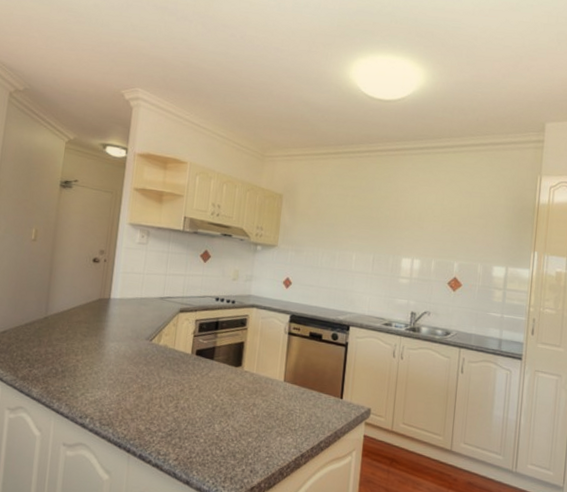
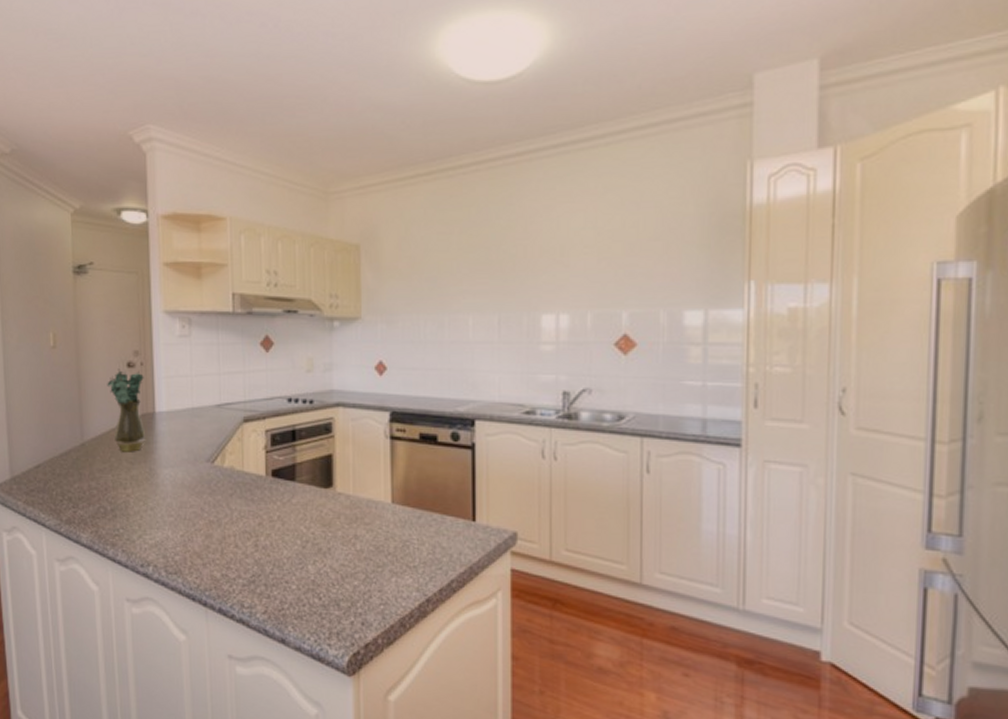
vase: none [73,262,106,328] -> present [107,369,145,452]

